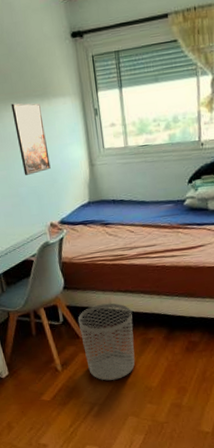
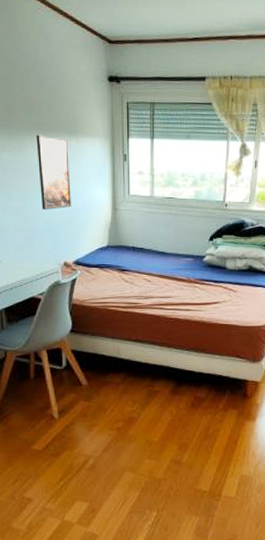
waste bin: present [78,303,135,381] -> none [82,351,140,432]

